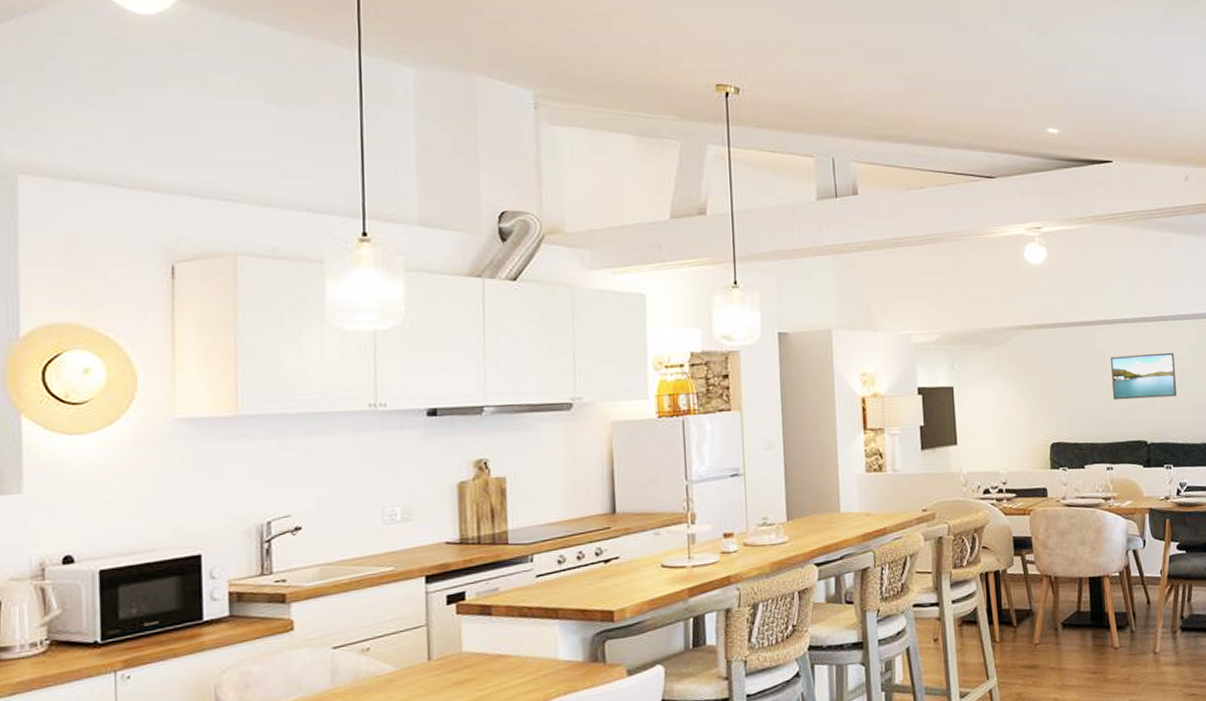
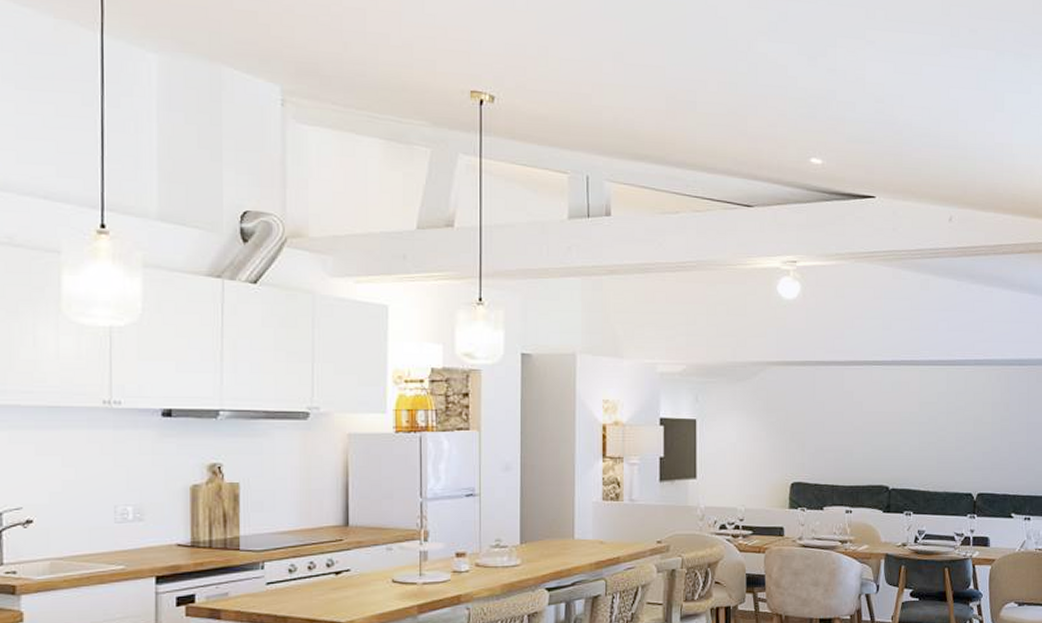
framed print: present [1111,352,1177,400] -> none [858,398,922,443]

